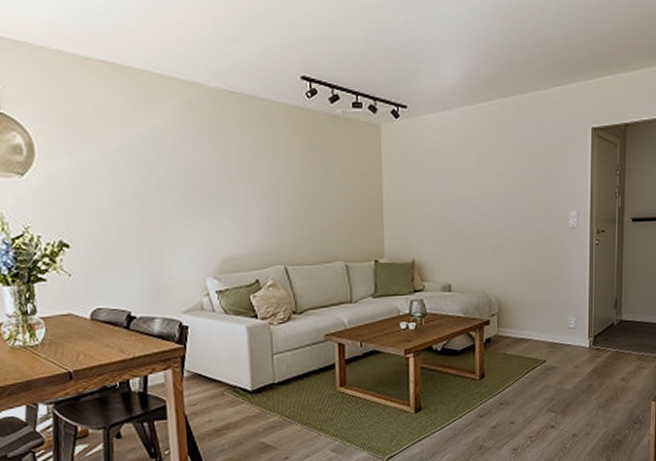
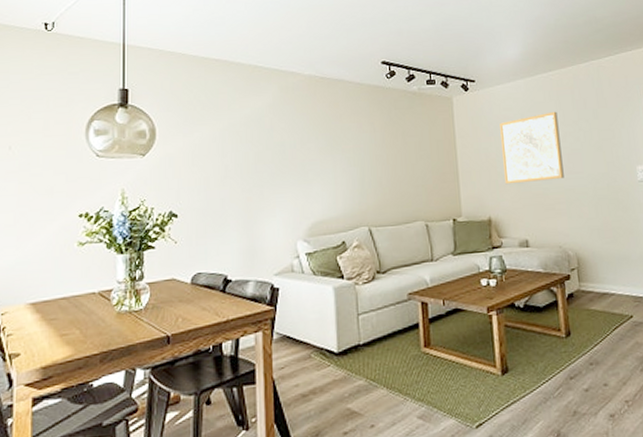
wall art: none [431,147,494,226] -> present [500,111,564,185]

